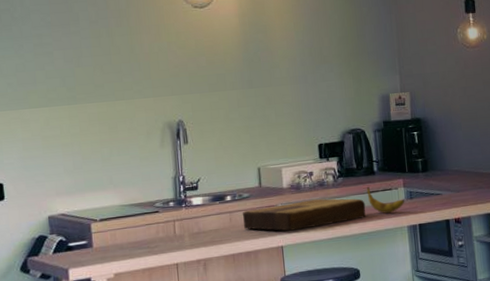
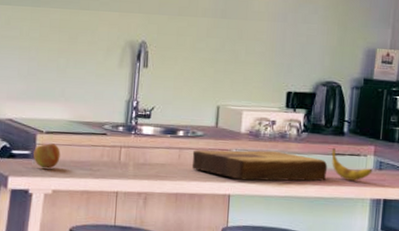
fruit: none [90,229,117,255] -> present [33,143,60,169]

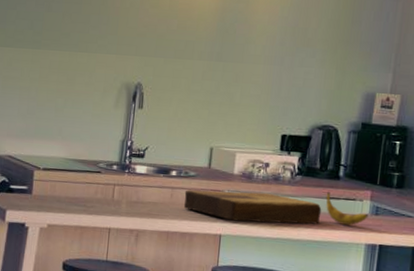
fruit: present [33,143,60,169] -> none [30,179,56,204]

